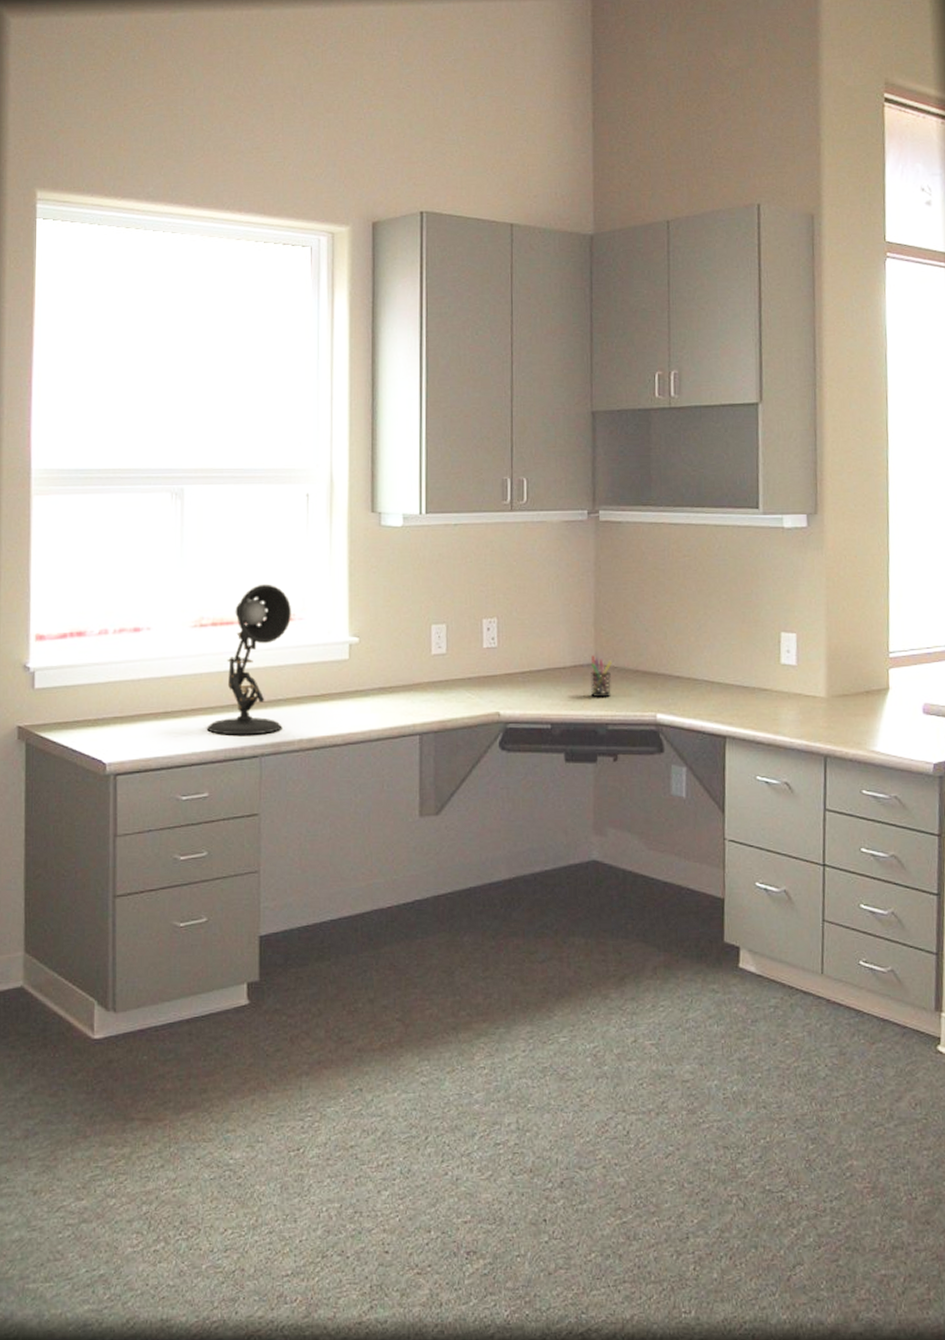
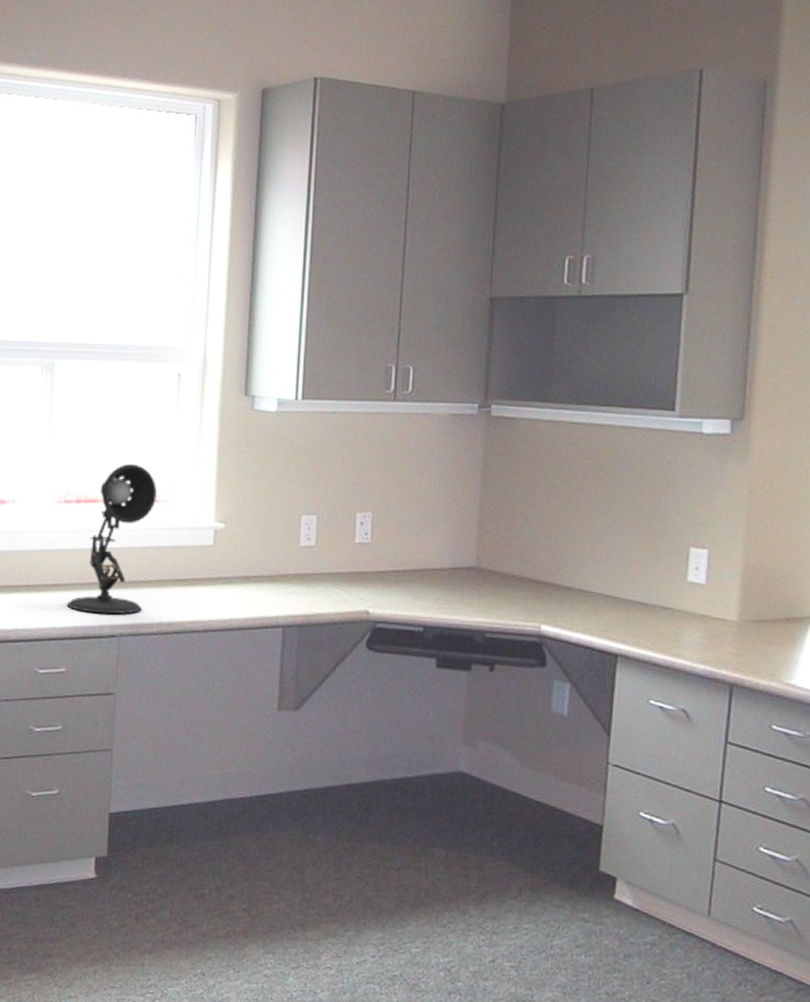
pen holder: present [590,655,612,698] -> none [470,558,495,603]

